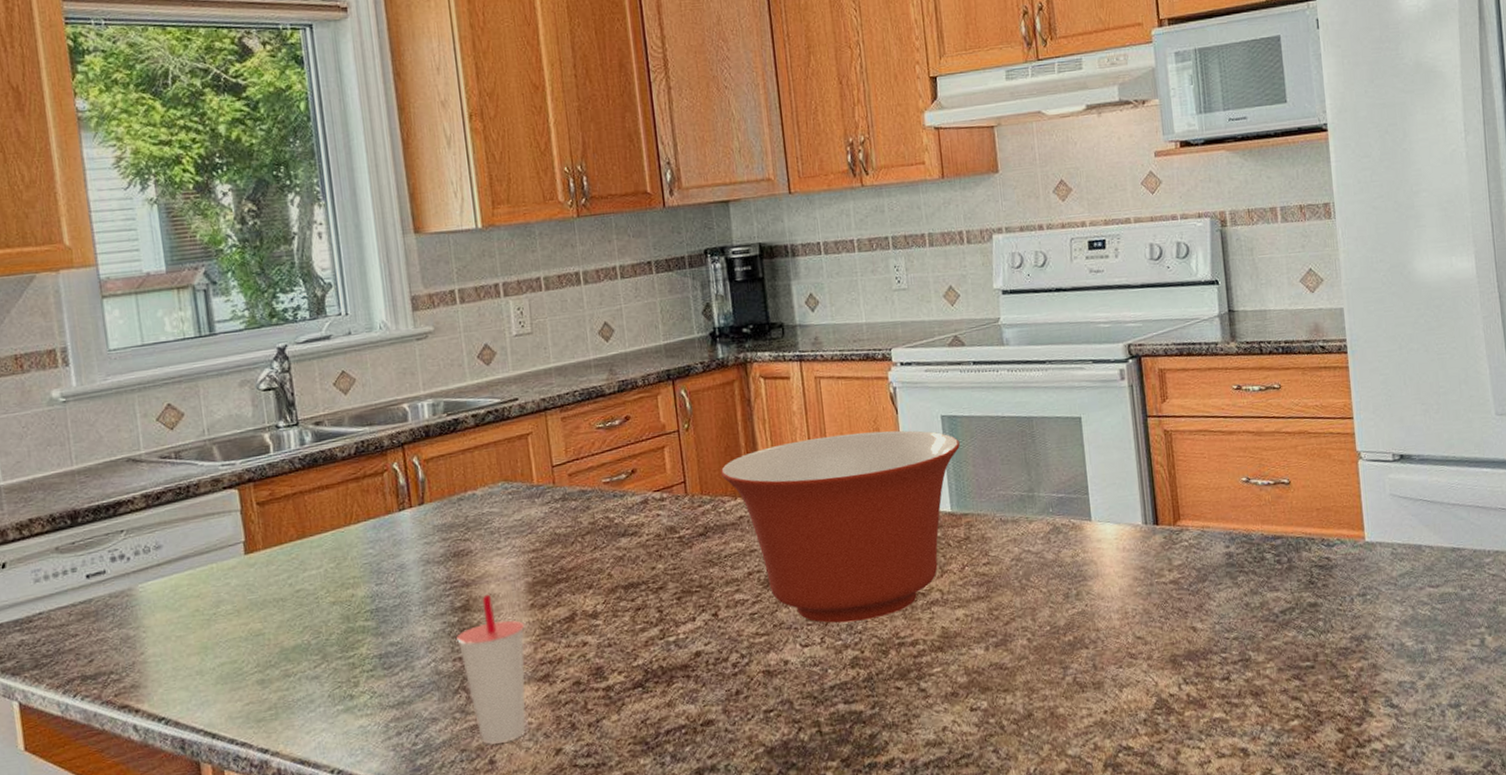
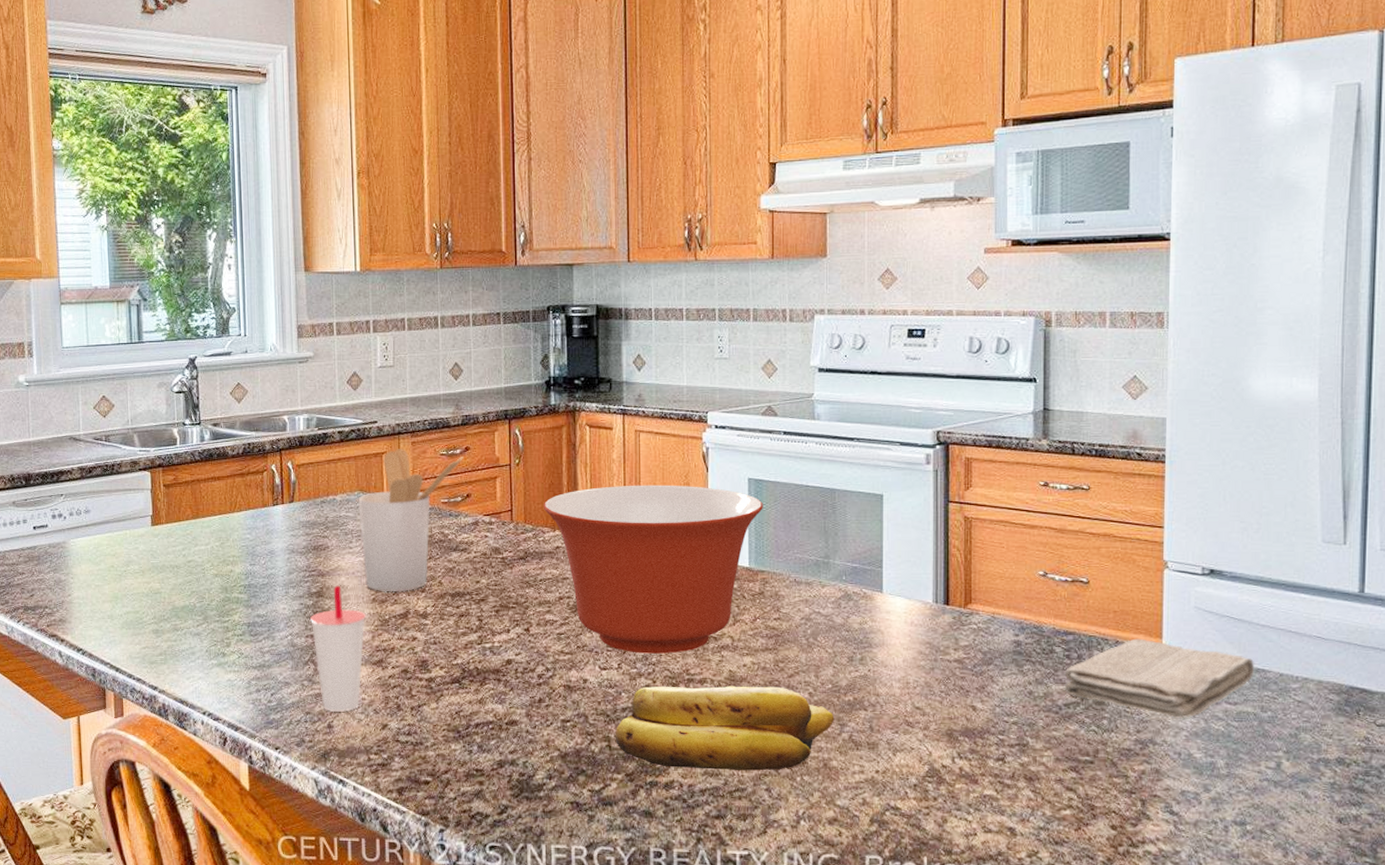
utensil holder: none [503,426,624,595] -> present [358,449,463,592]
banana: none [824,637,1057,745] -> present [615,685,835,771]
washcloth: none [1277,533,1450,609] -> present [1064,638,1254,718]

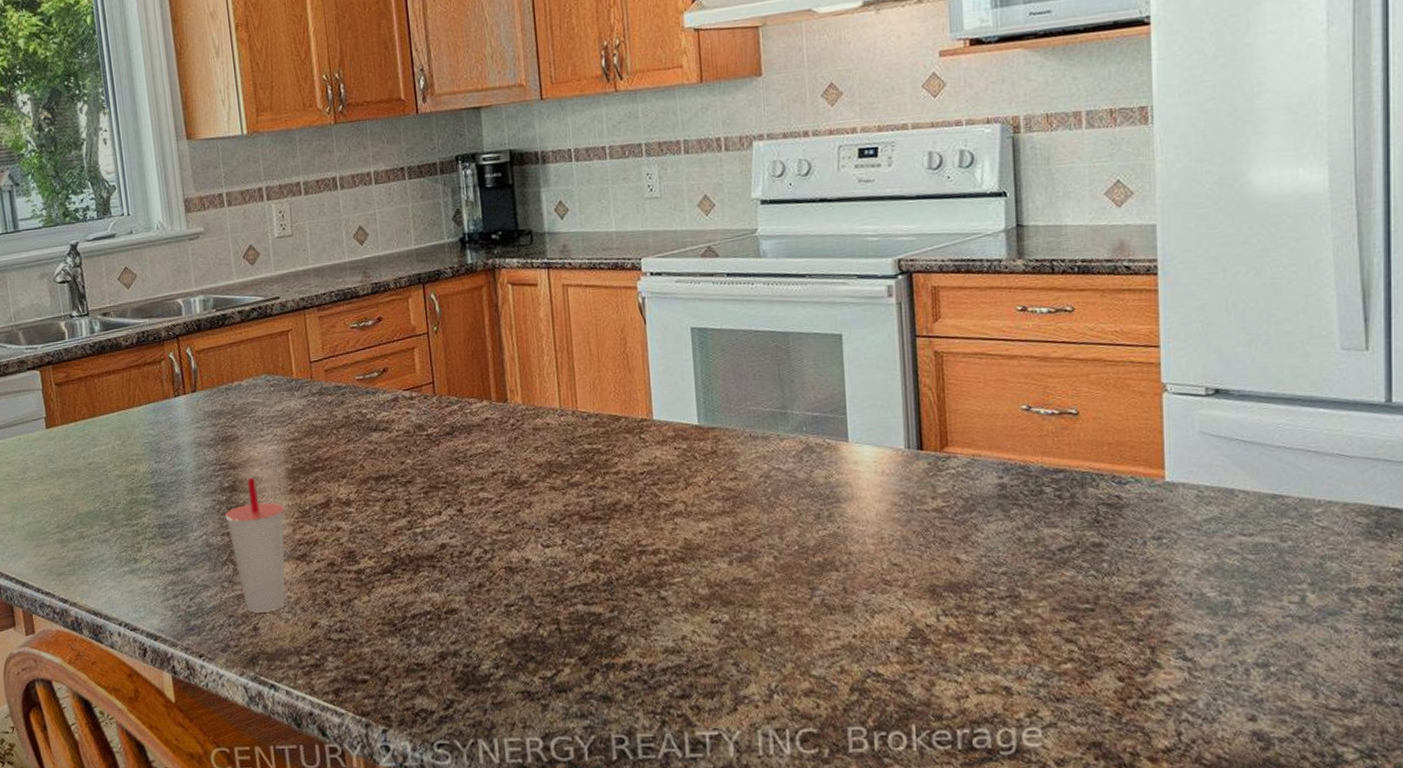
utensil holder: present [358,449,463,592] -> none [265,325,376,481]
mixing bowl: present [543,485,763,654] -> none [467,341,710,527]
banana: present [615,685,835,771] -> none [564,552,804,647]
washcloth: present [1064,638,1254,718] -> none [1056,471,1270,555]

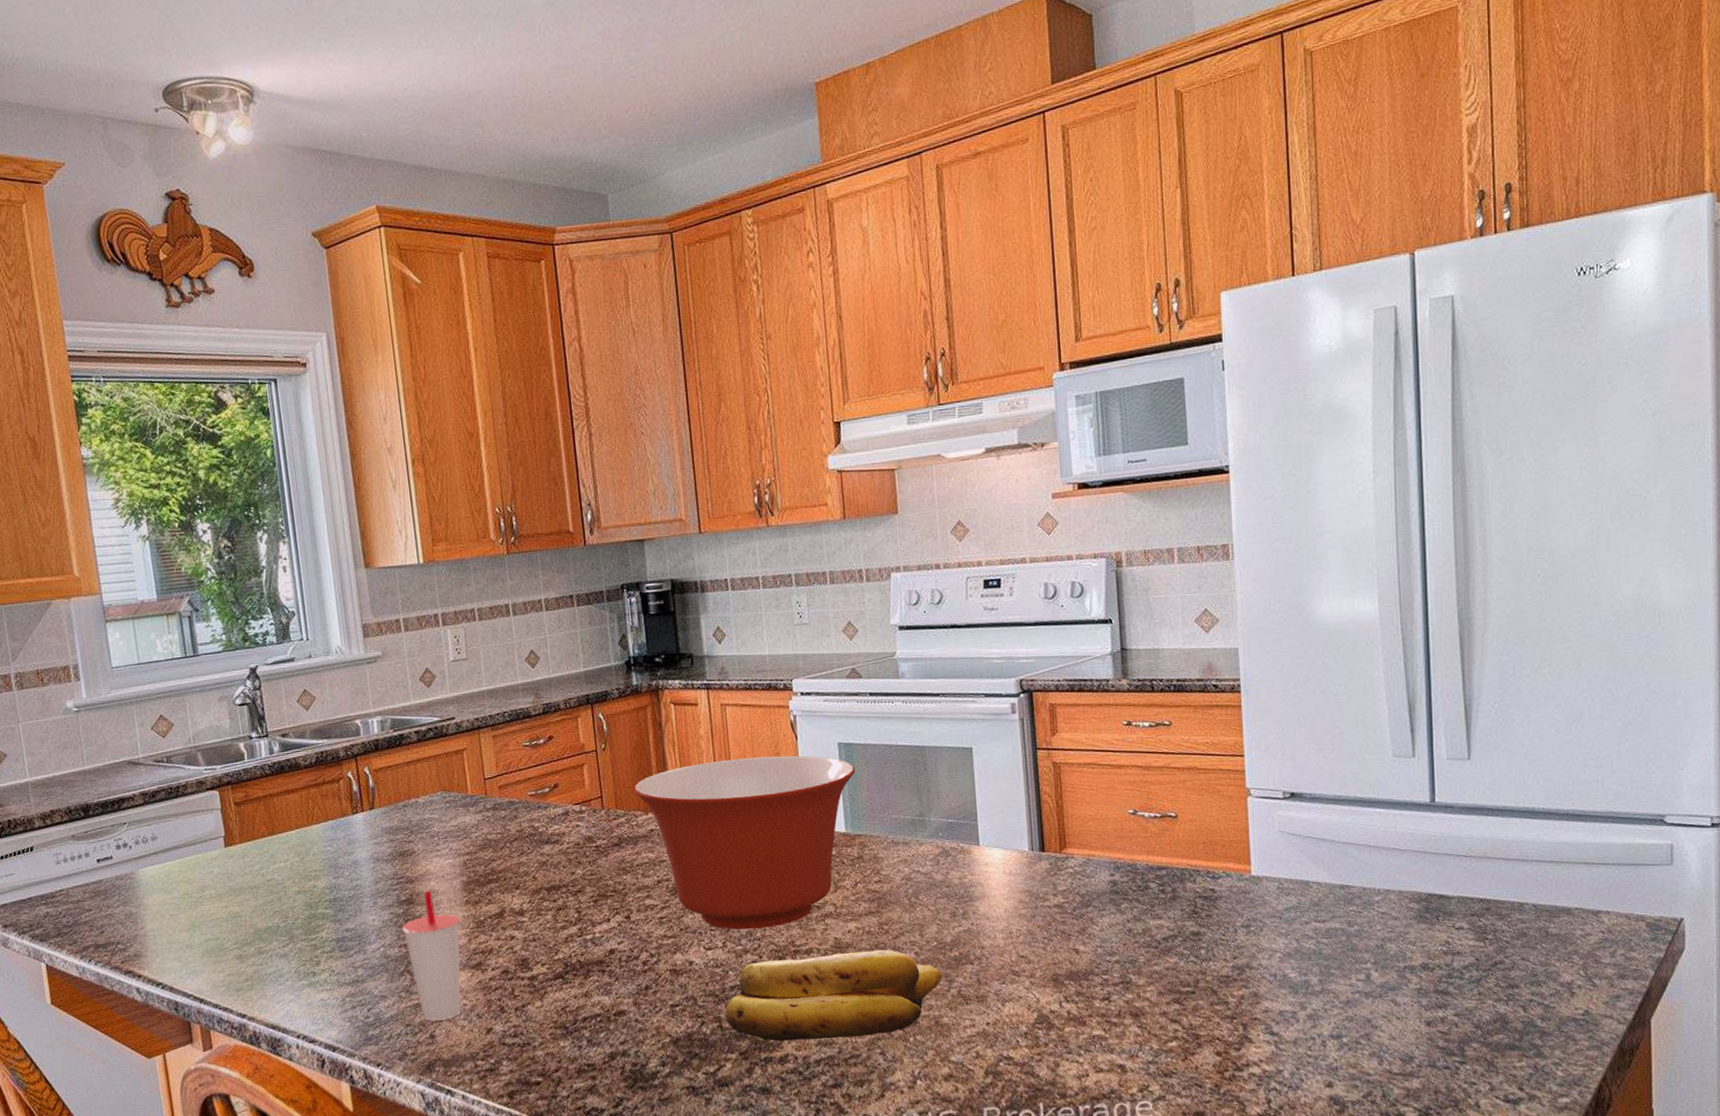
mixing bowl: none [467,341,710,527] -> present [633,755,855,930]
banana: none [564,552,804,647] -> present [725,949,942,1042]

